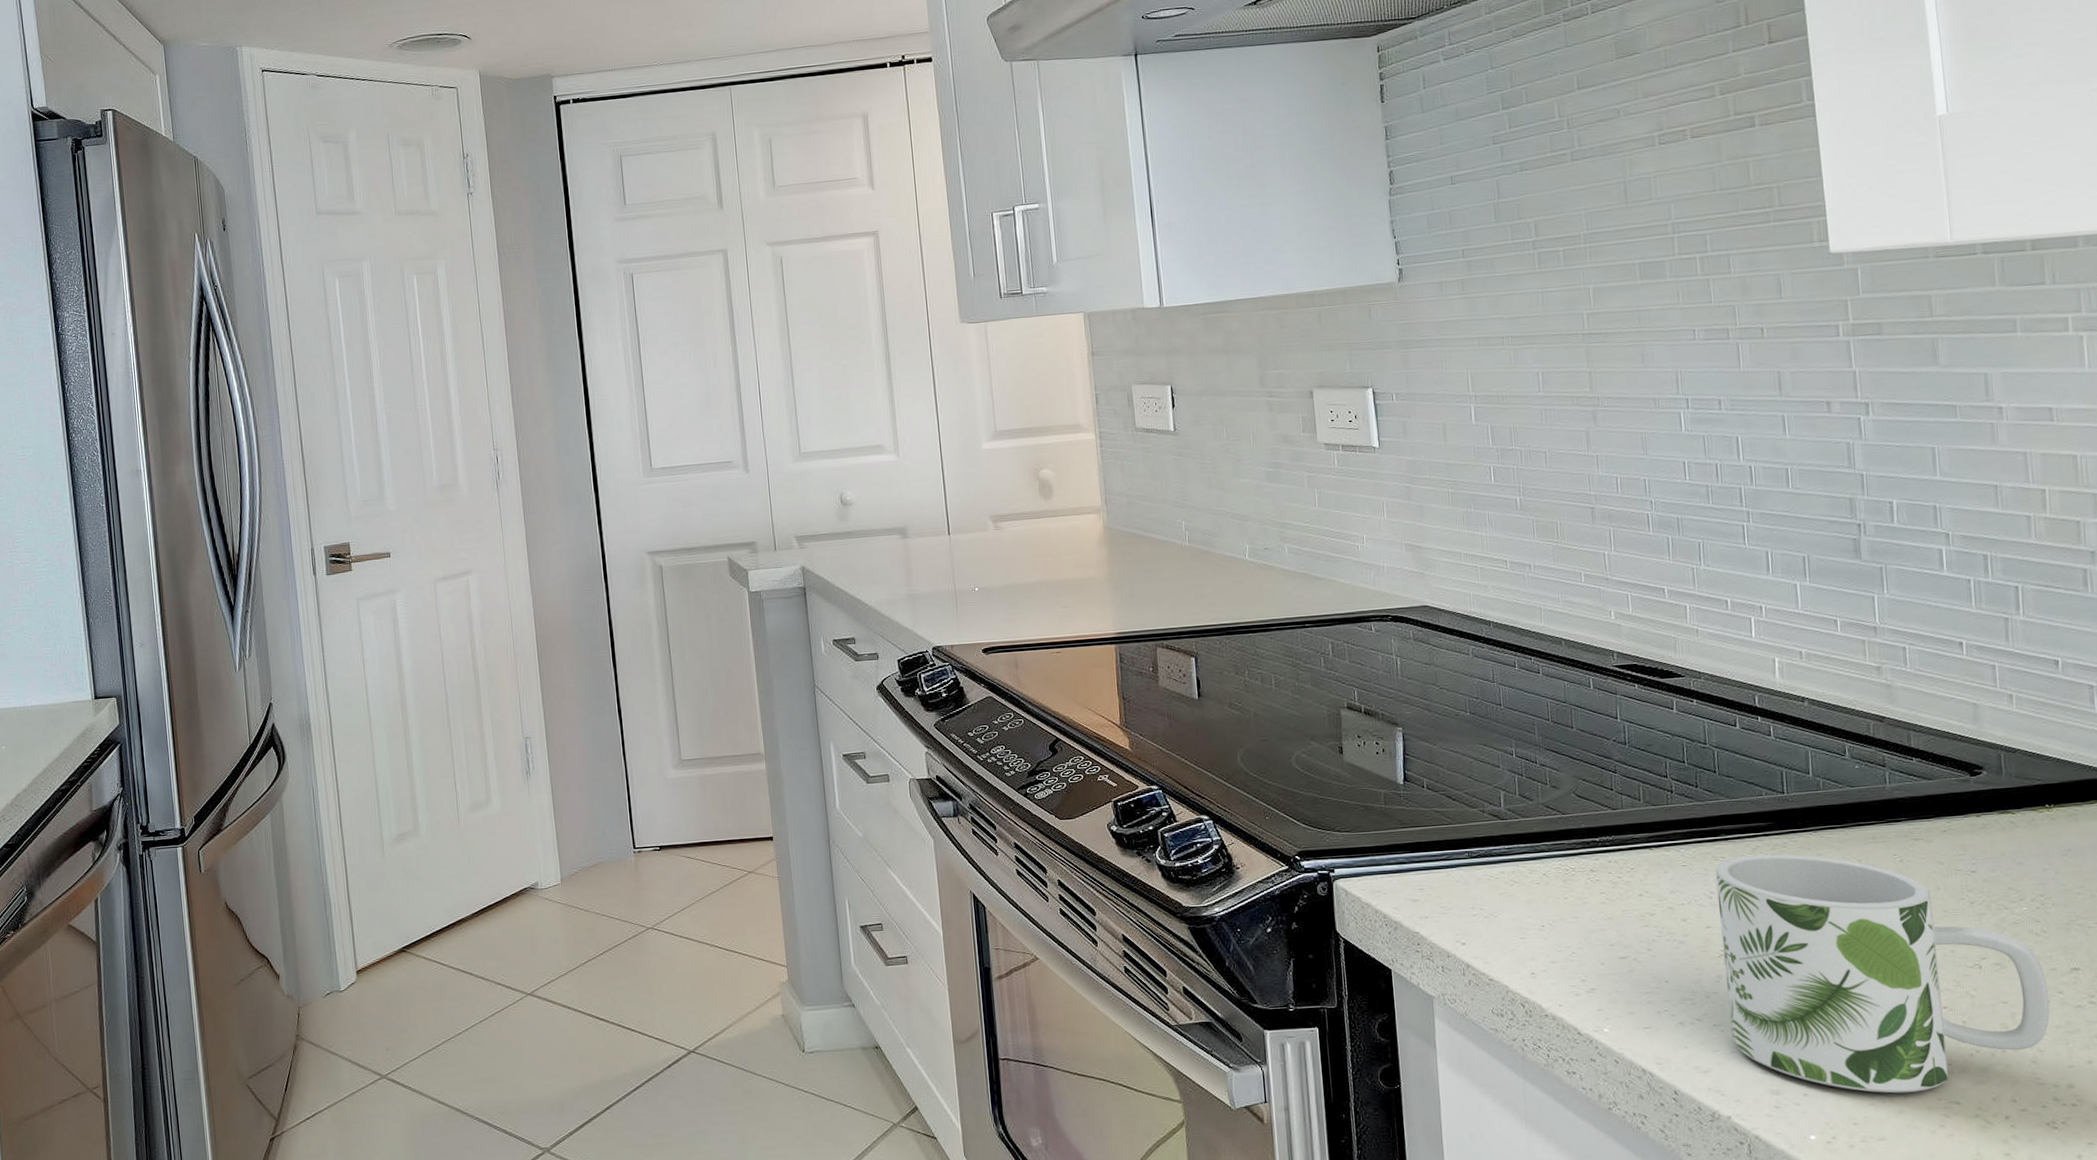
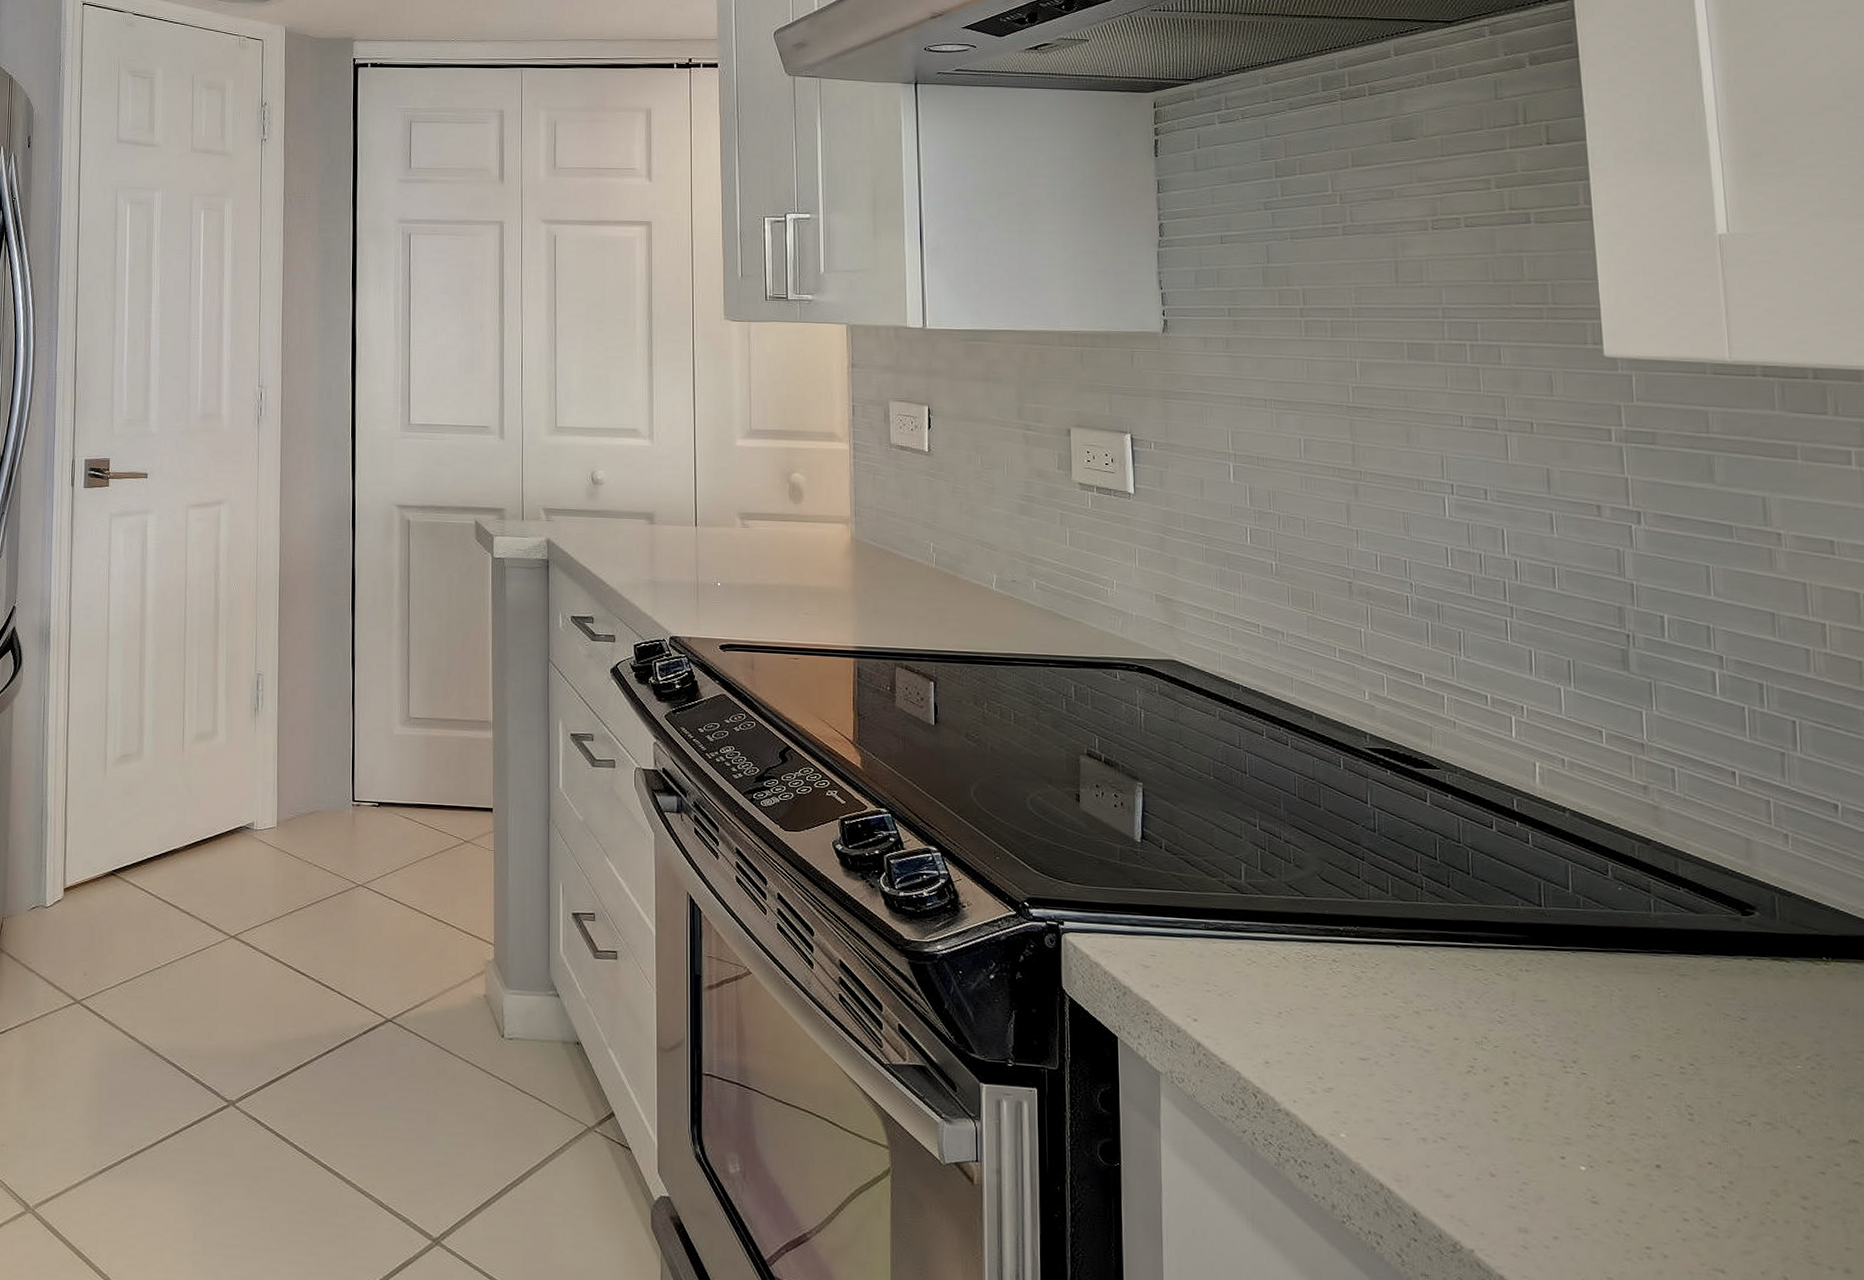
mug: present [1715,854,2050,1094] -> none [1465,967,1826,1253]

